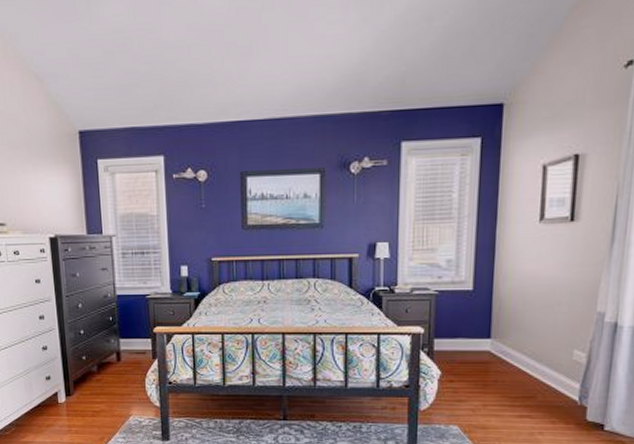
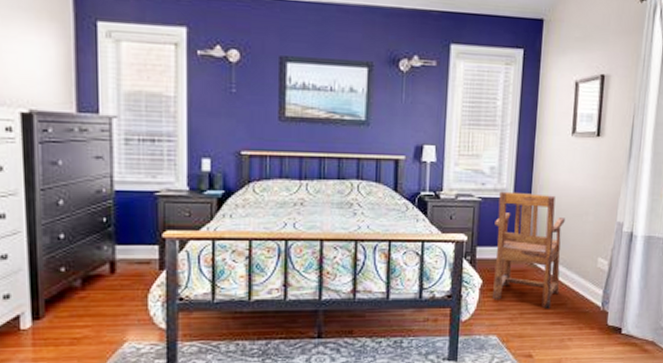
armchair: none [453,283,533,402] -> present [493,191,565,309]

